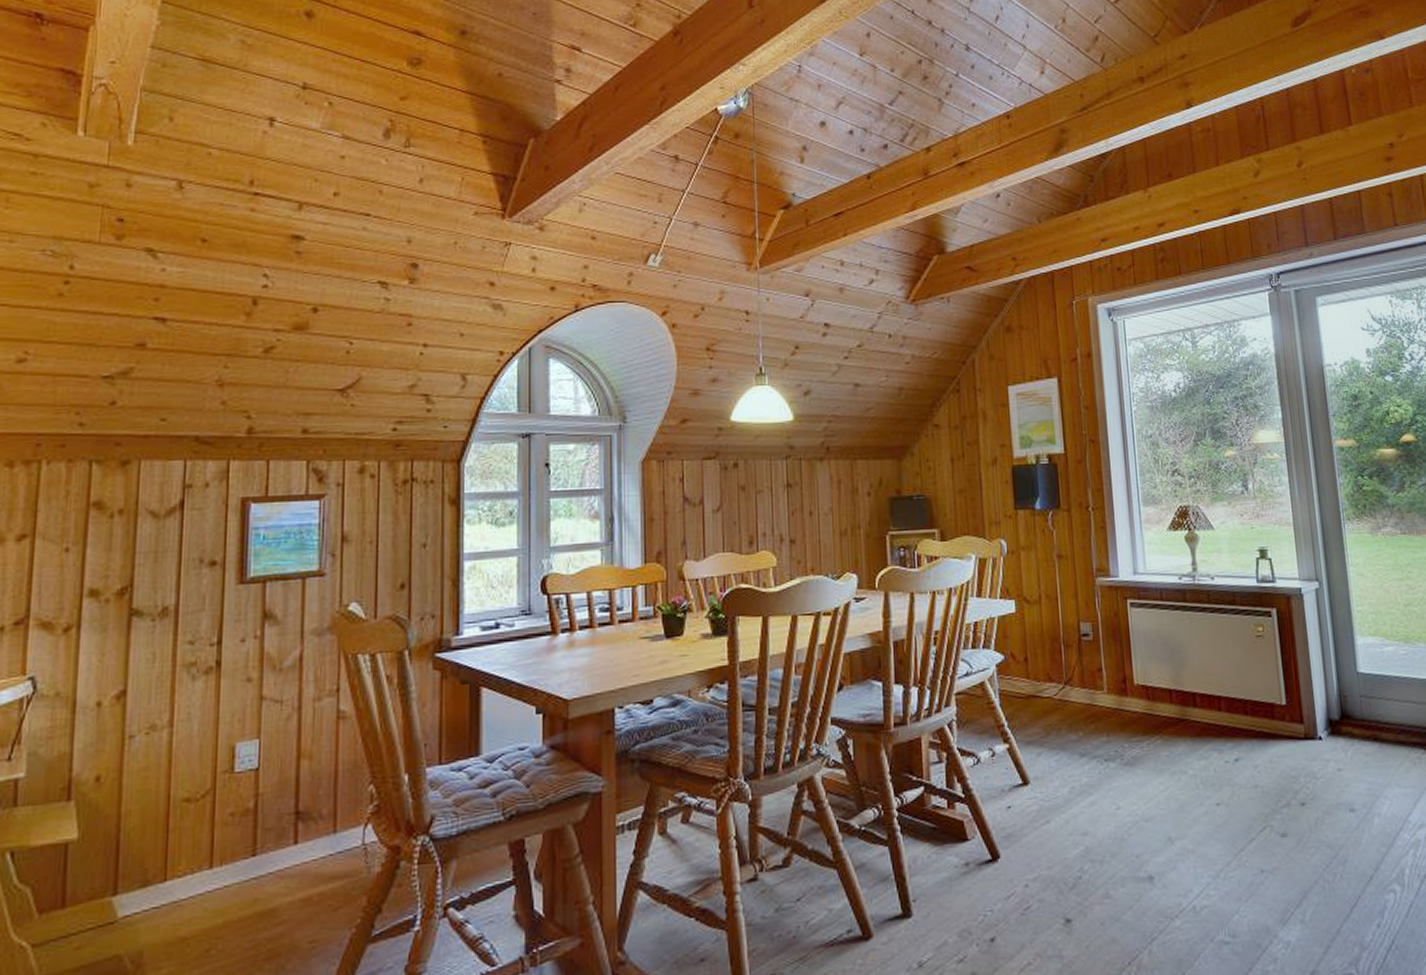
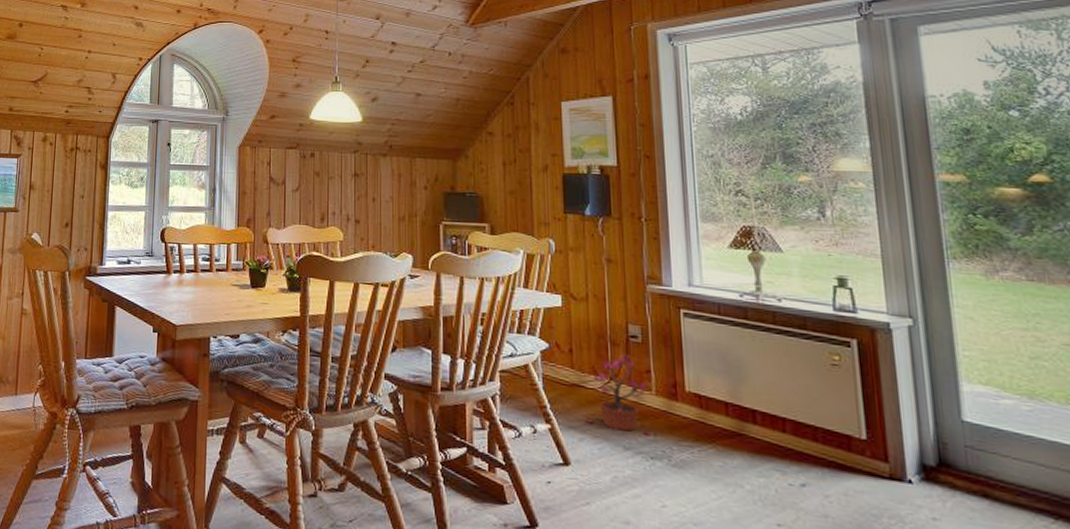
potted plant: none [1042,655,1105,738] -> present [584,354,651,435]

